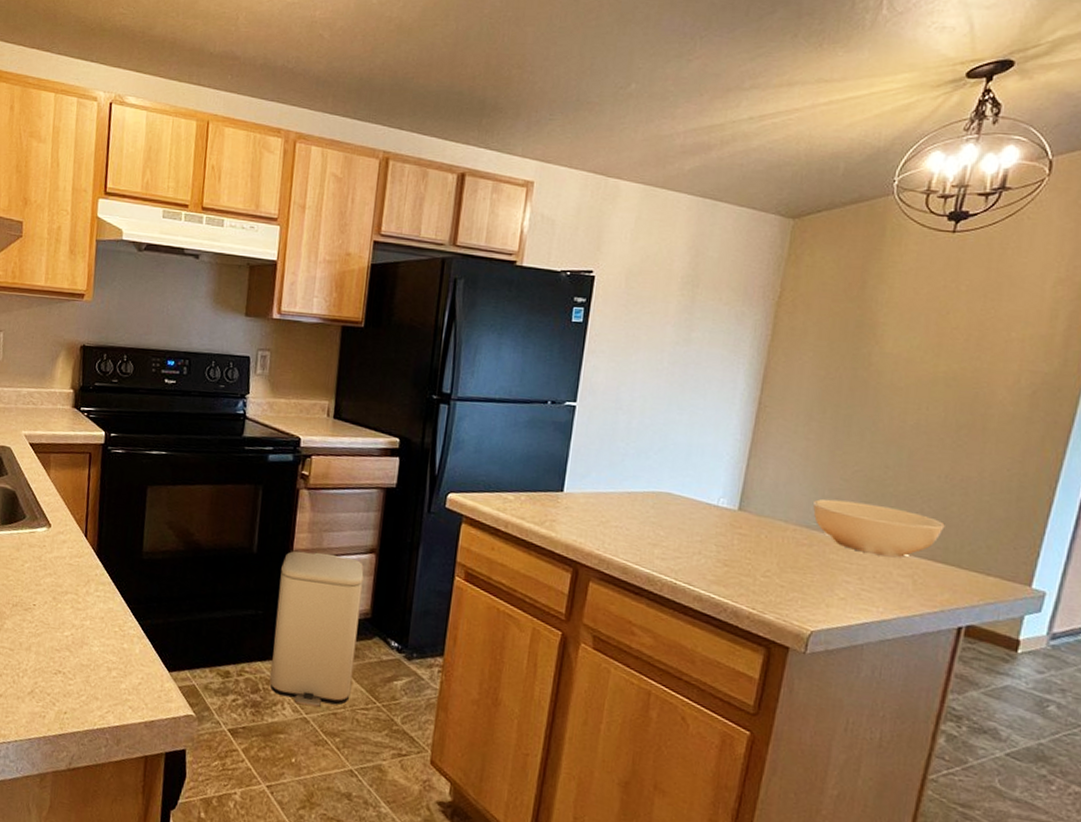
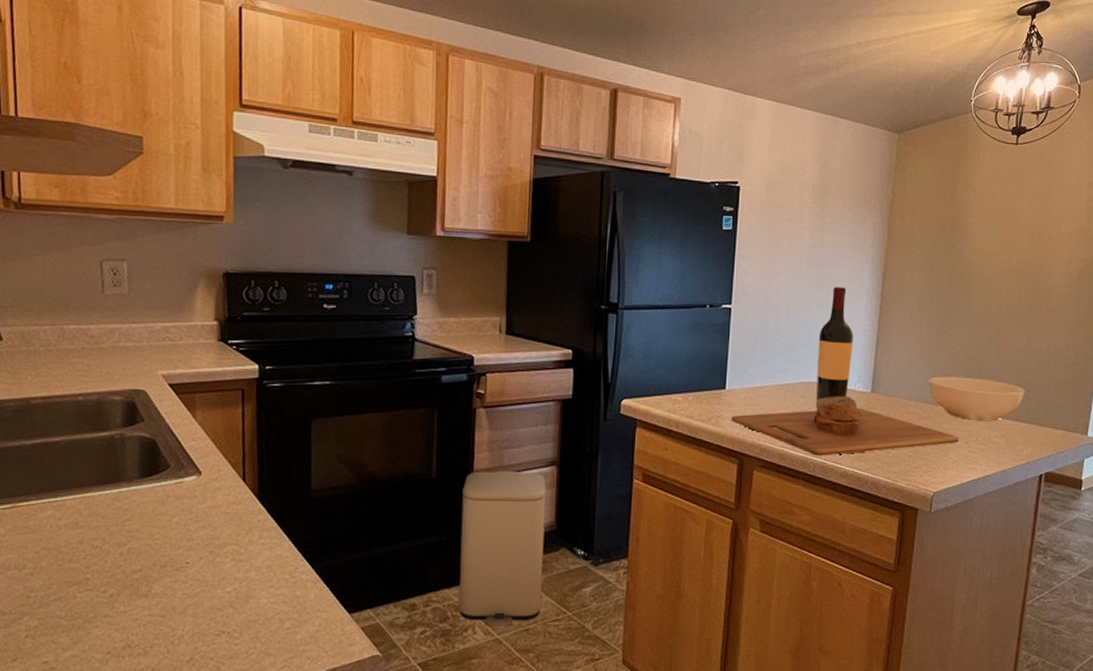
cutting board: none [567,510,849,579] -> present [730,396,959,456]
wine bottle: none [669,389,720,514] -> present [816,286,853,401]

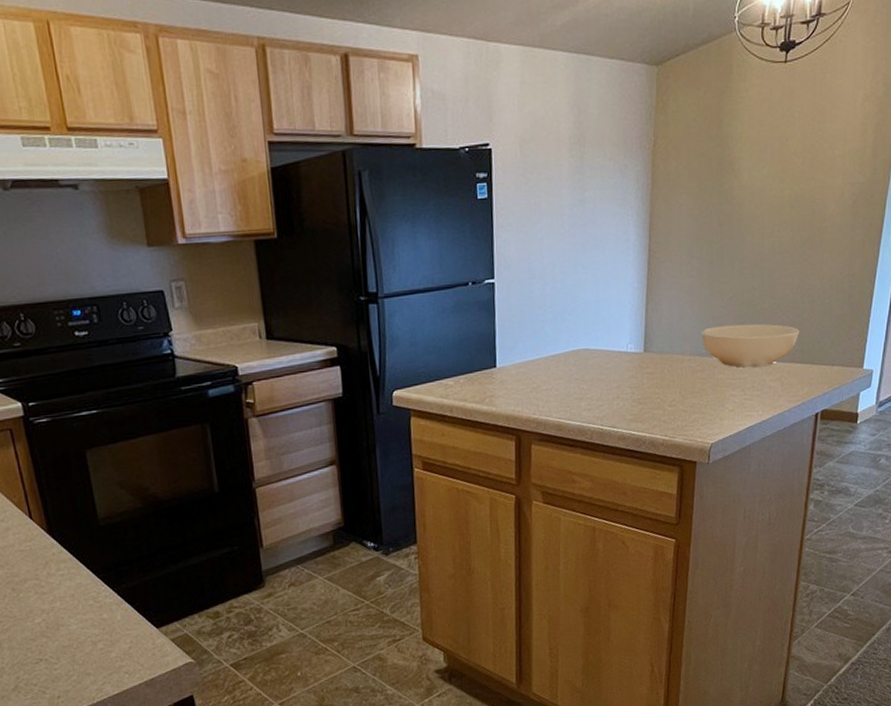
pedal bin: present [459,470,547,627] -> none [247,474,339,624]
cutting board: present [730,396,959,456] -> none [504,359,734,423]
wine bottle: present [816,286,853,401] -> none [586,245,623,367]

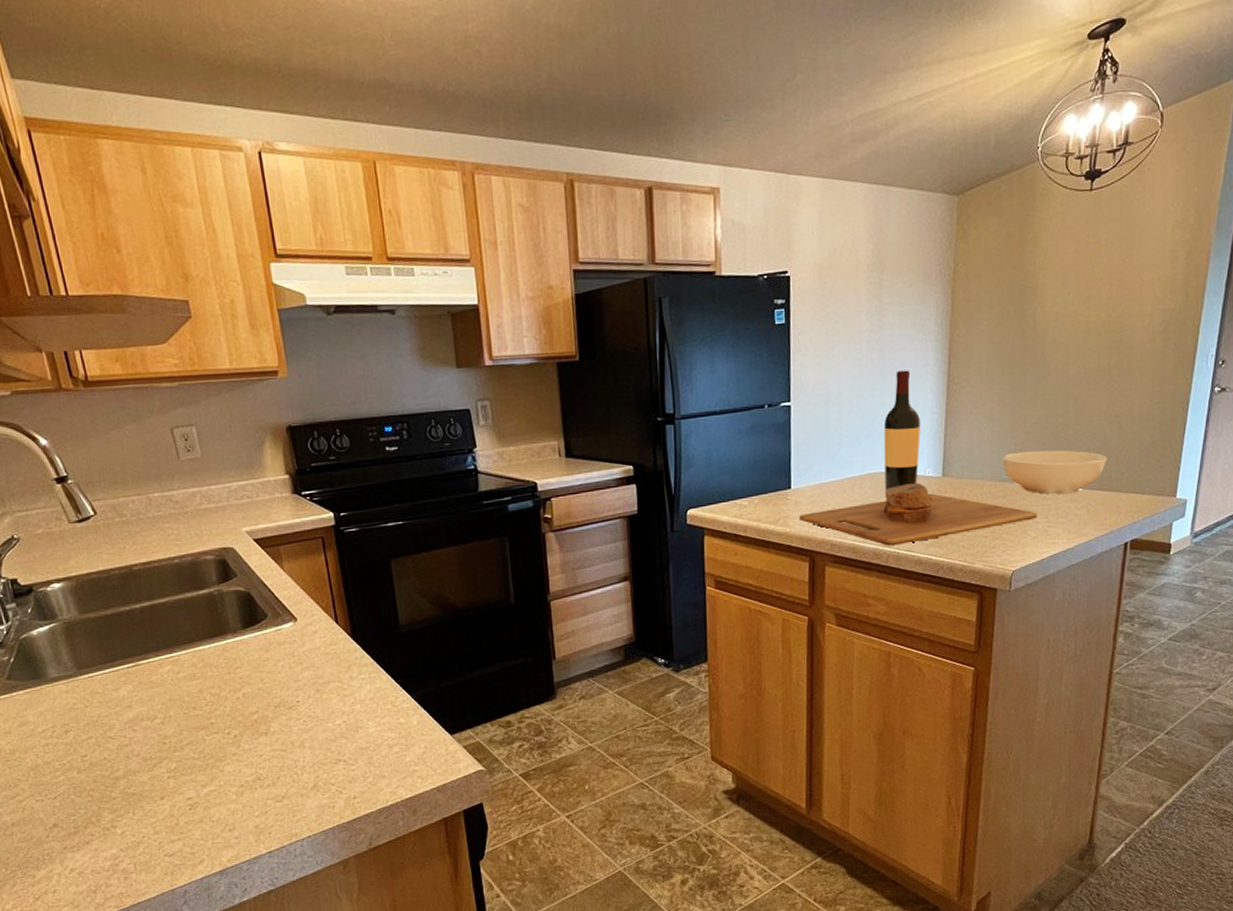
cutting board: none [504,359,734,423] -> present [798,483,1037,546]
wine bottle: none [586,245,623,367] -> present [883,370,920,491]

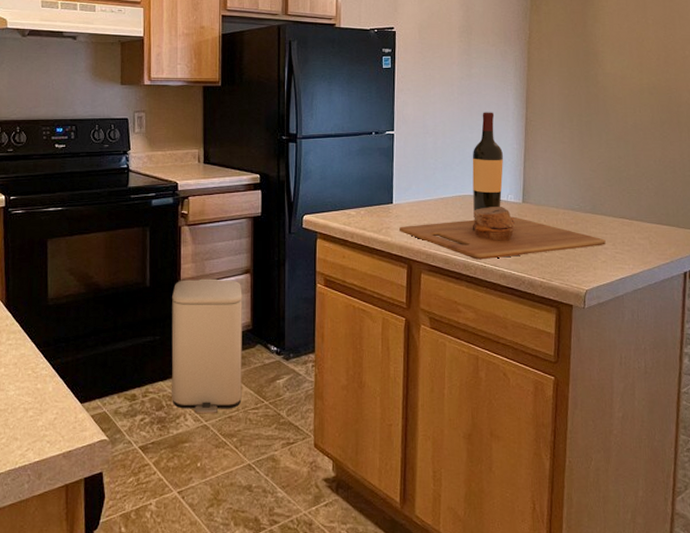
pedal bin: none [541,589,629,736] -> present [171,278,242,414]
bowl: present [1002,450,1107,495] -> none [573,186,664,225]

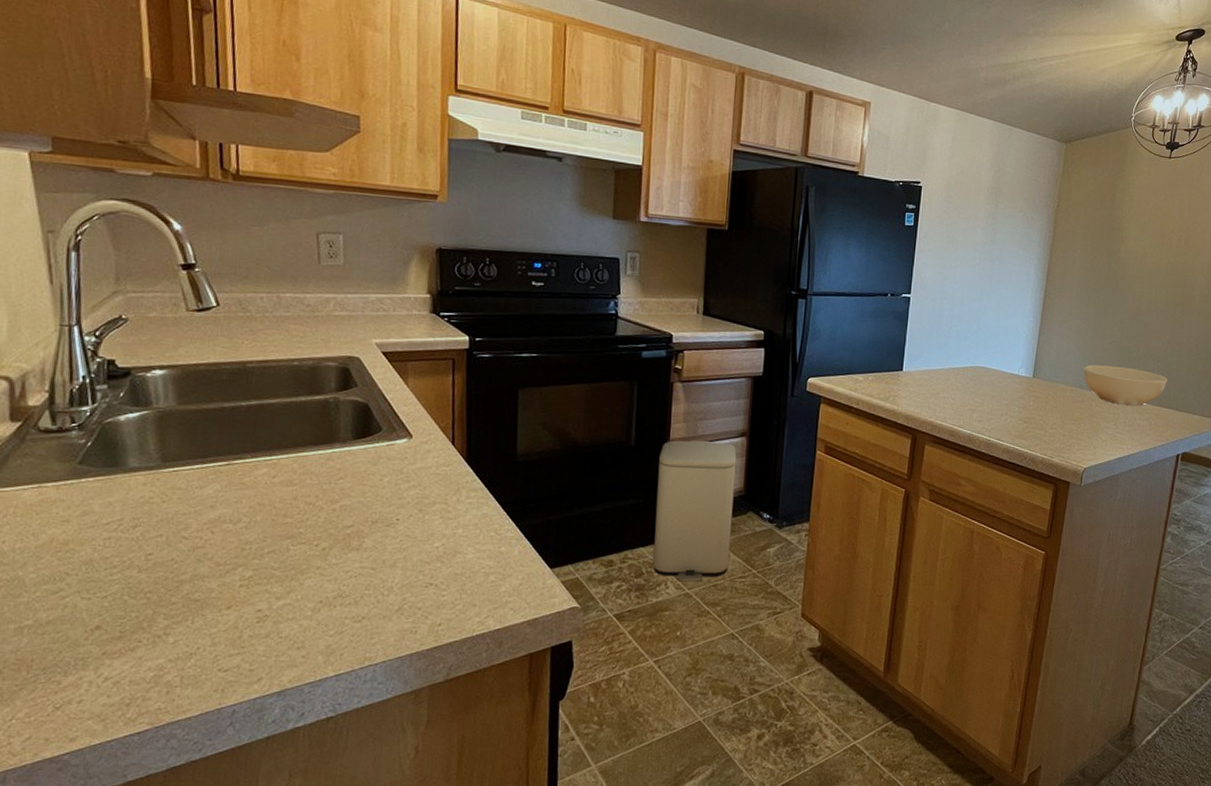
cutting board: present [398,207,606,260] -> none [906,379,1108,434]
wine bottle: present [472,112,503,211] -> none [984,281,1019,384]
bowl: none [573,186,664,225] -> present [1083,364,1168,406]

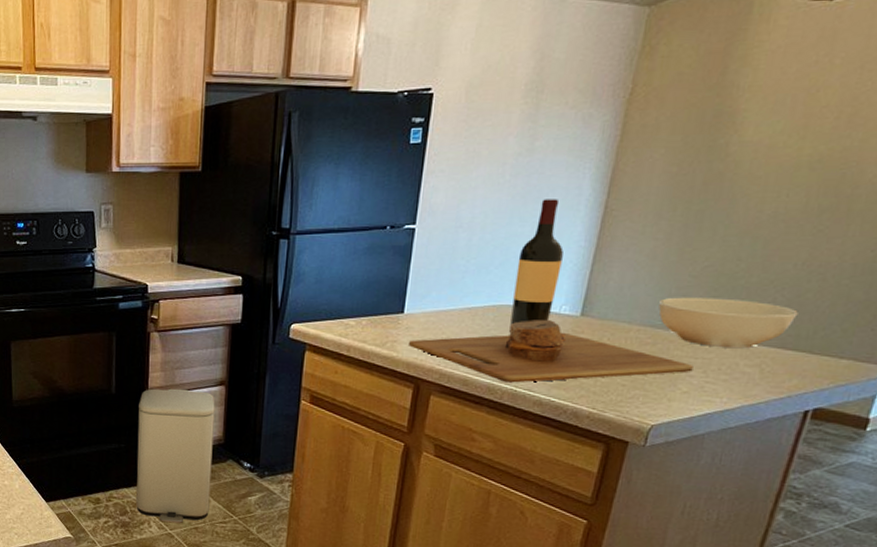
cutting board: none [906,379,1108,434] -> present [407,320,694,383]
wine bottle: none [984,281,1019,384] -> present [510,199,564,325]

